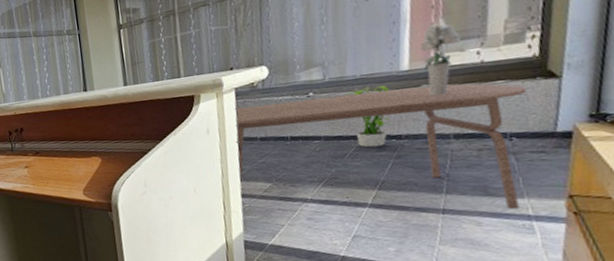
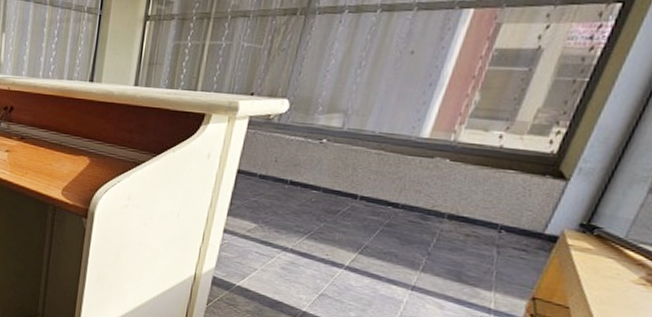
dining table: present [234,83,527,210] -> none [229,138,533,301]
potted plant: present [344,85,394,148] -> none [355,145,403,211]
bouquet: present [420,23,461,96] -> none [439,95,491,173]

